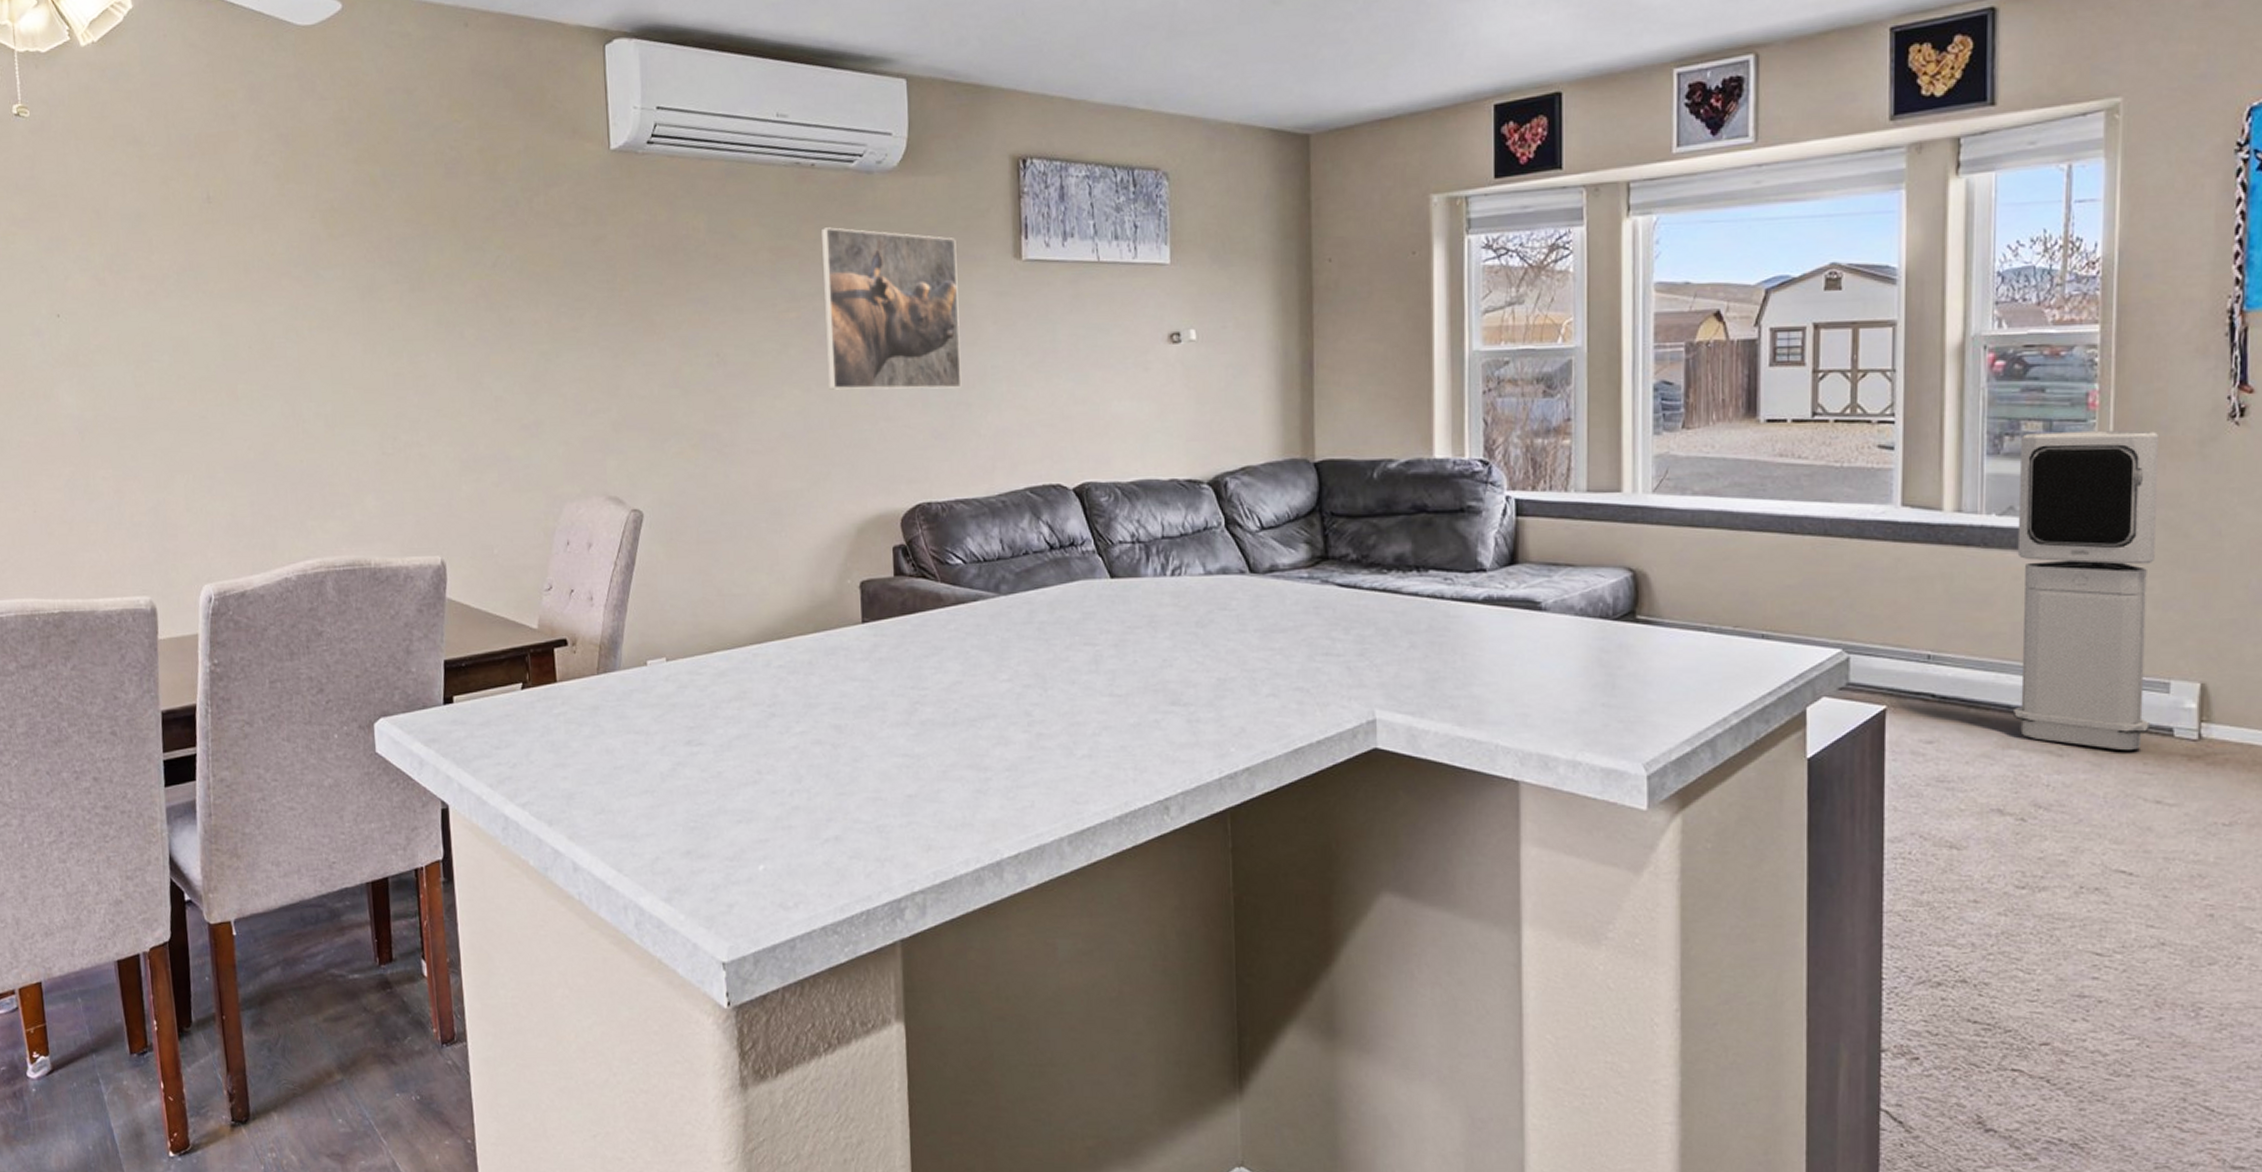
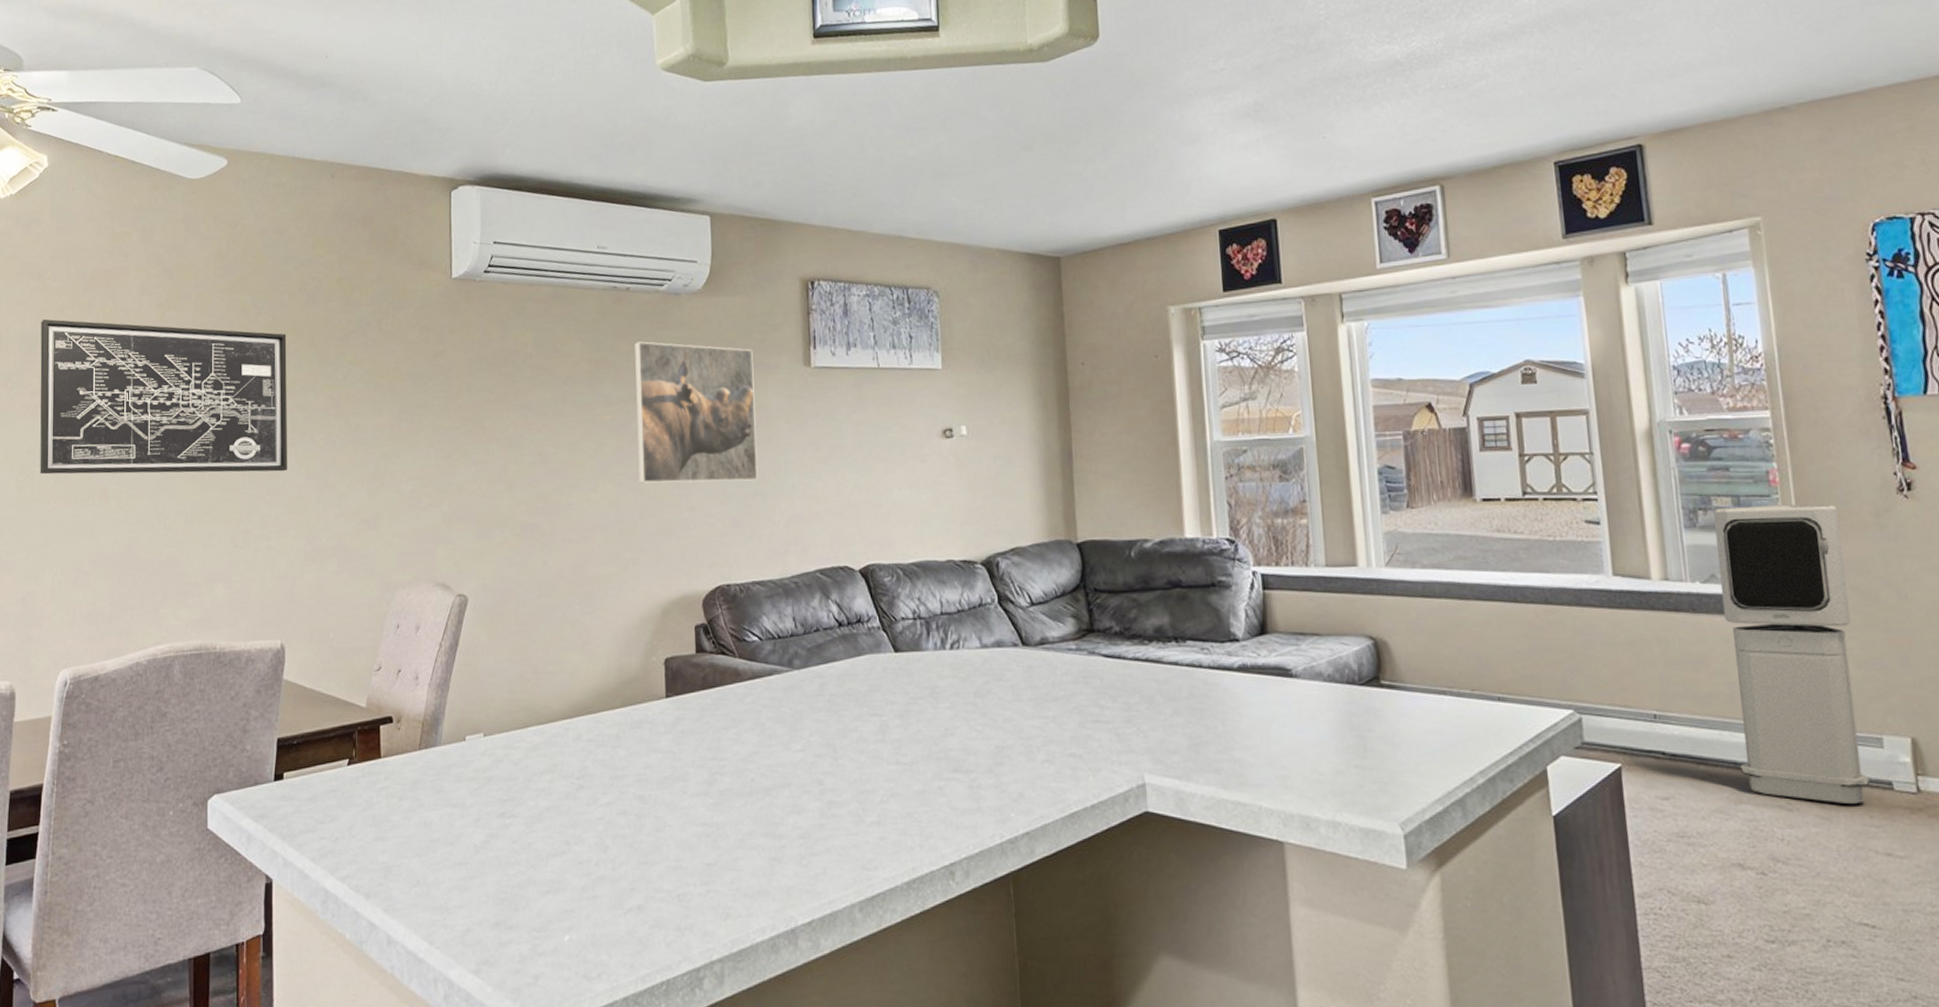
wall art: none [143,192,437,371] -> present [40,319,288,475]

